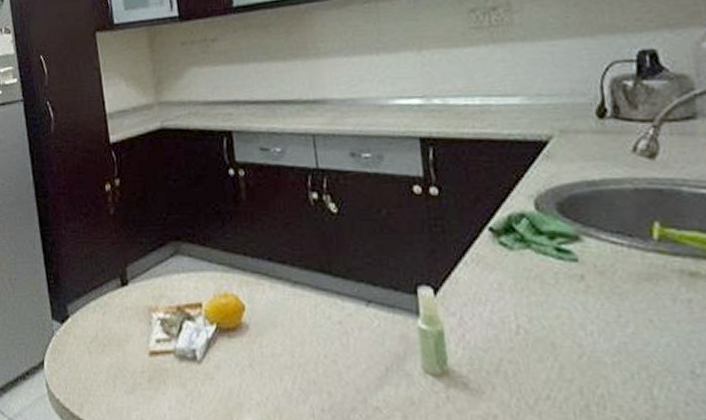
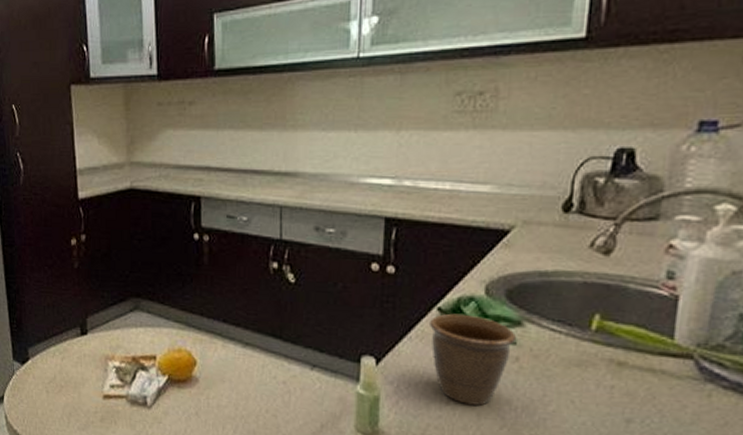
mug: none [482,232,578,333] -> present [428,313,517,406]

